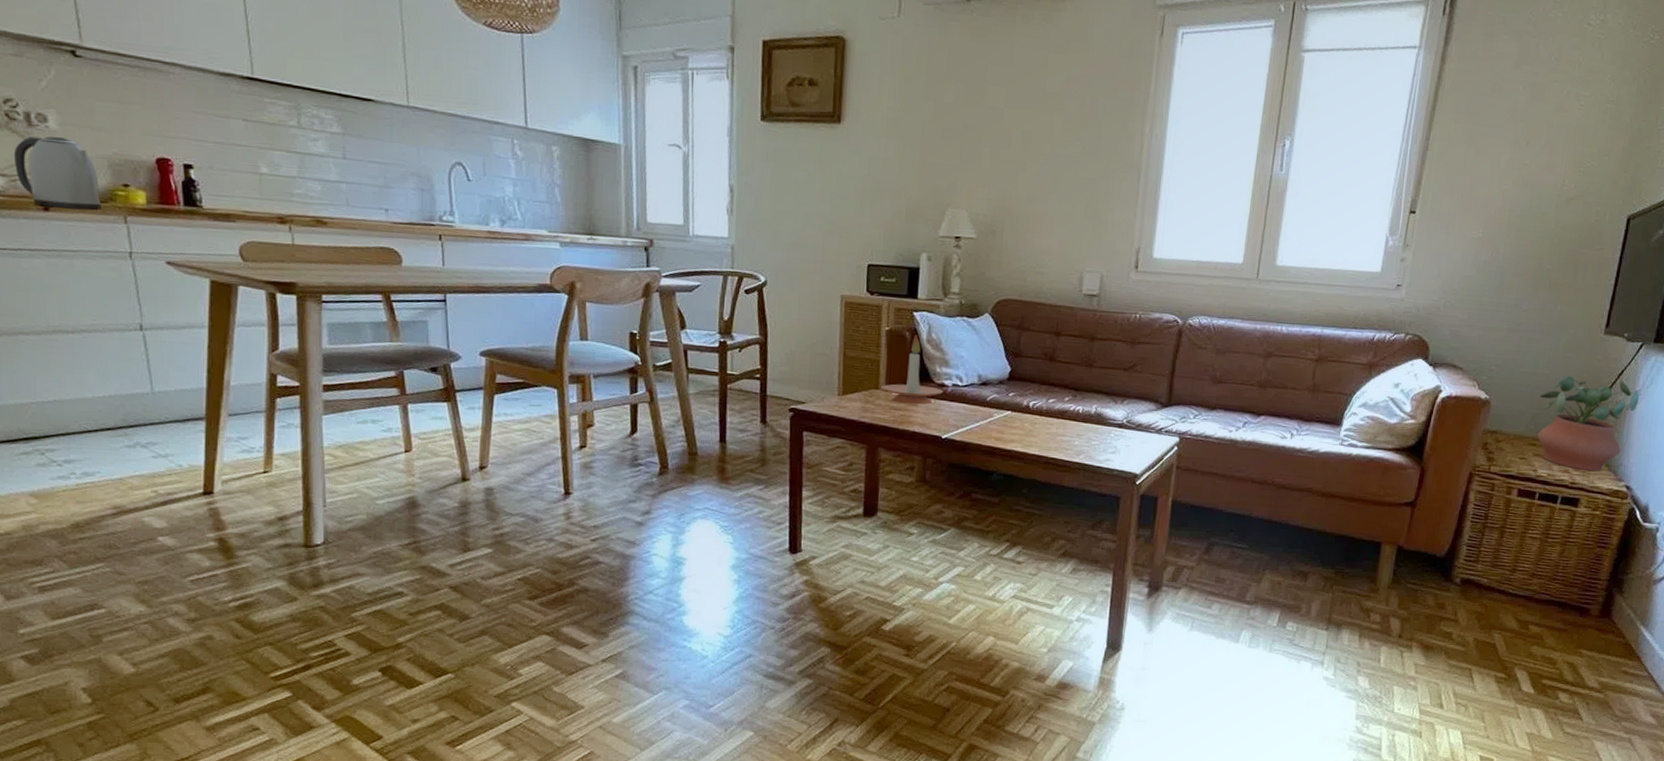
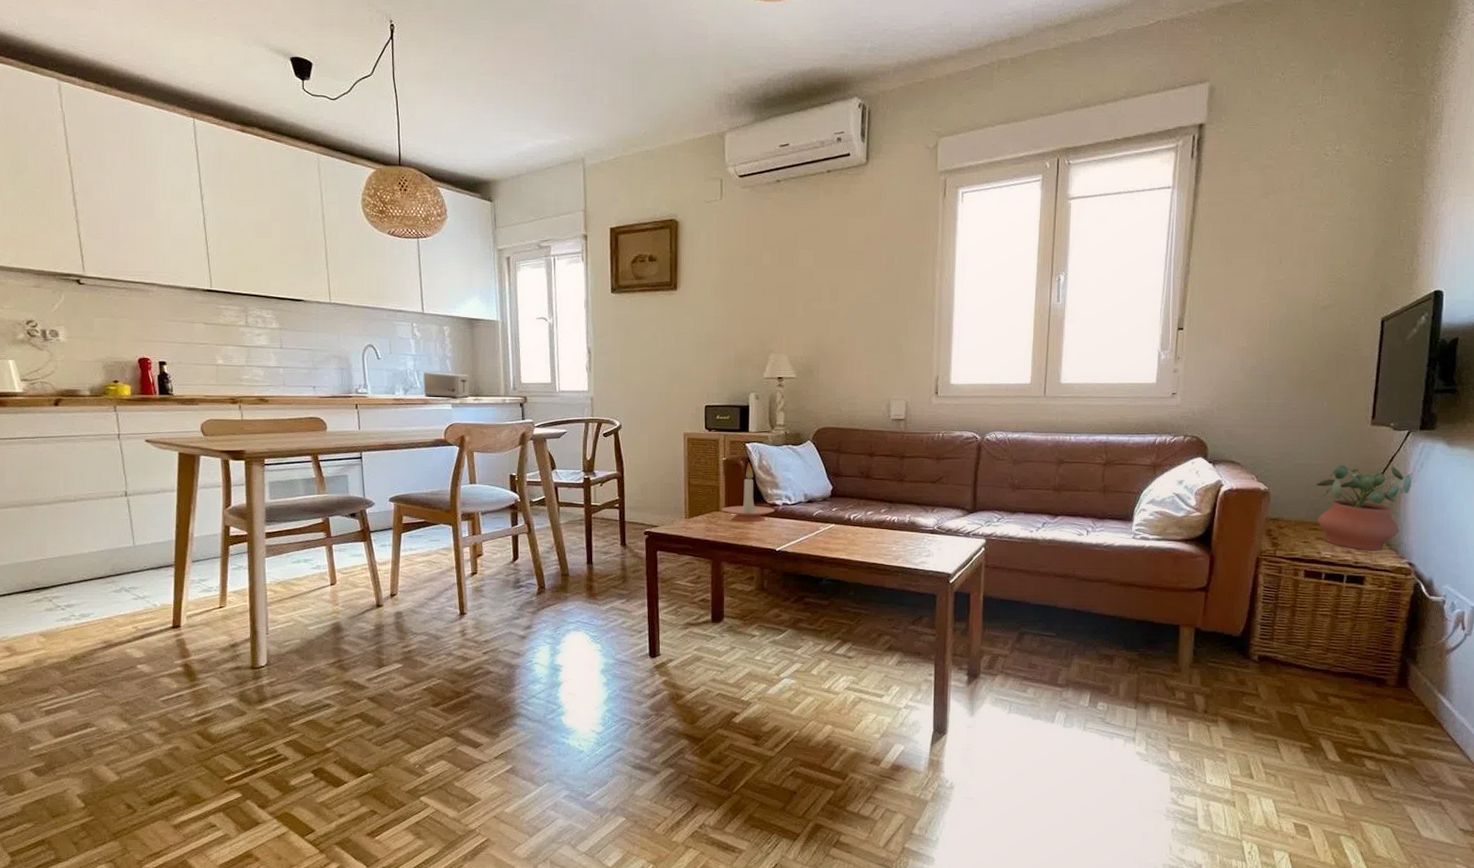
kettle: present [13,136,102,211] -> none [33,348,97,404]
toaster: none [525,201,583,238] -> present [423,372,470,400]

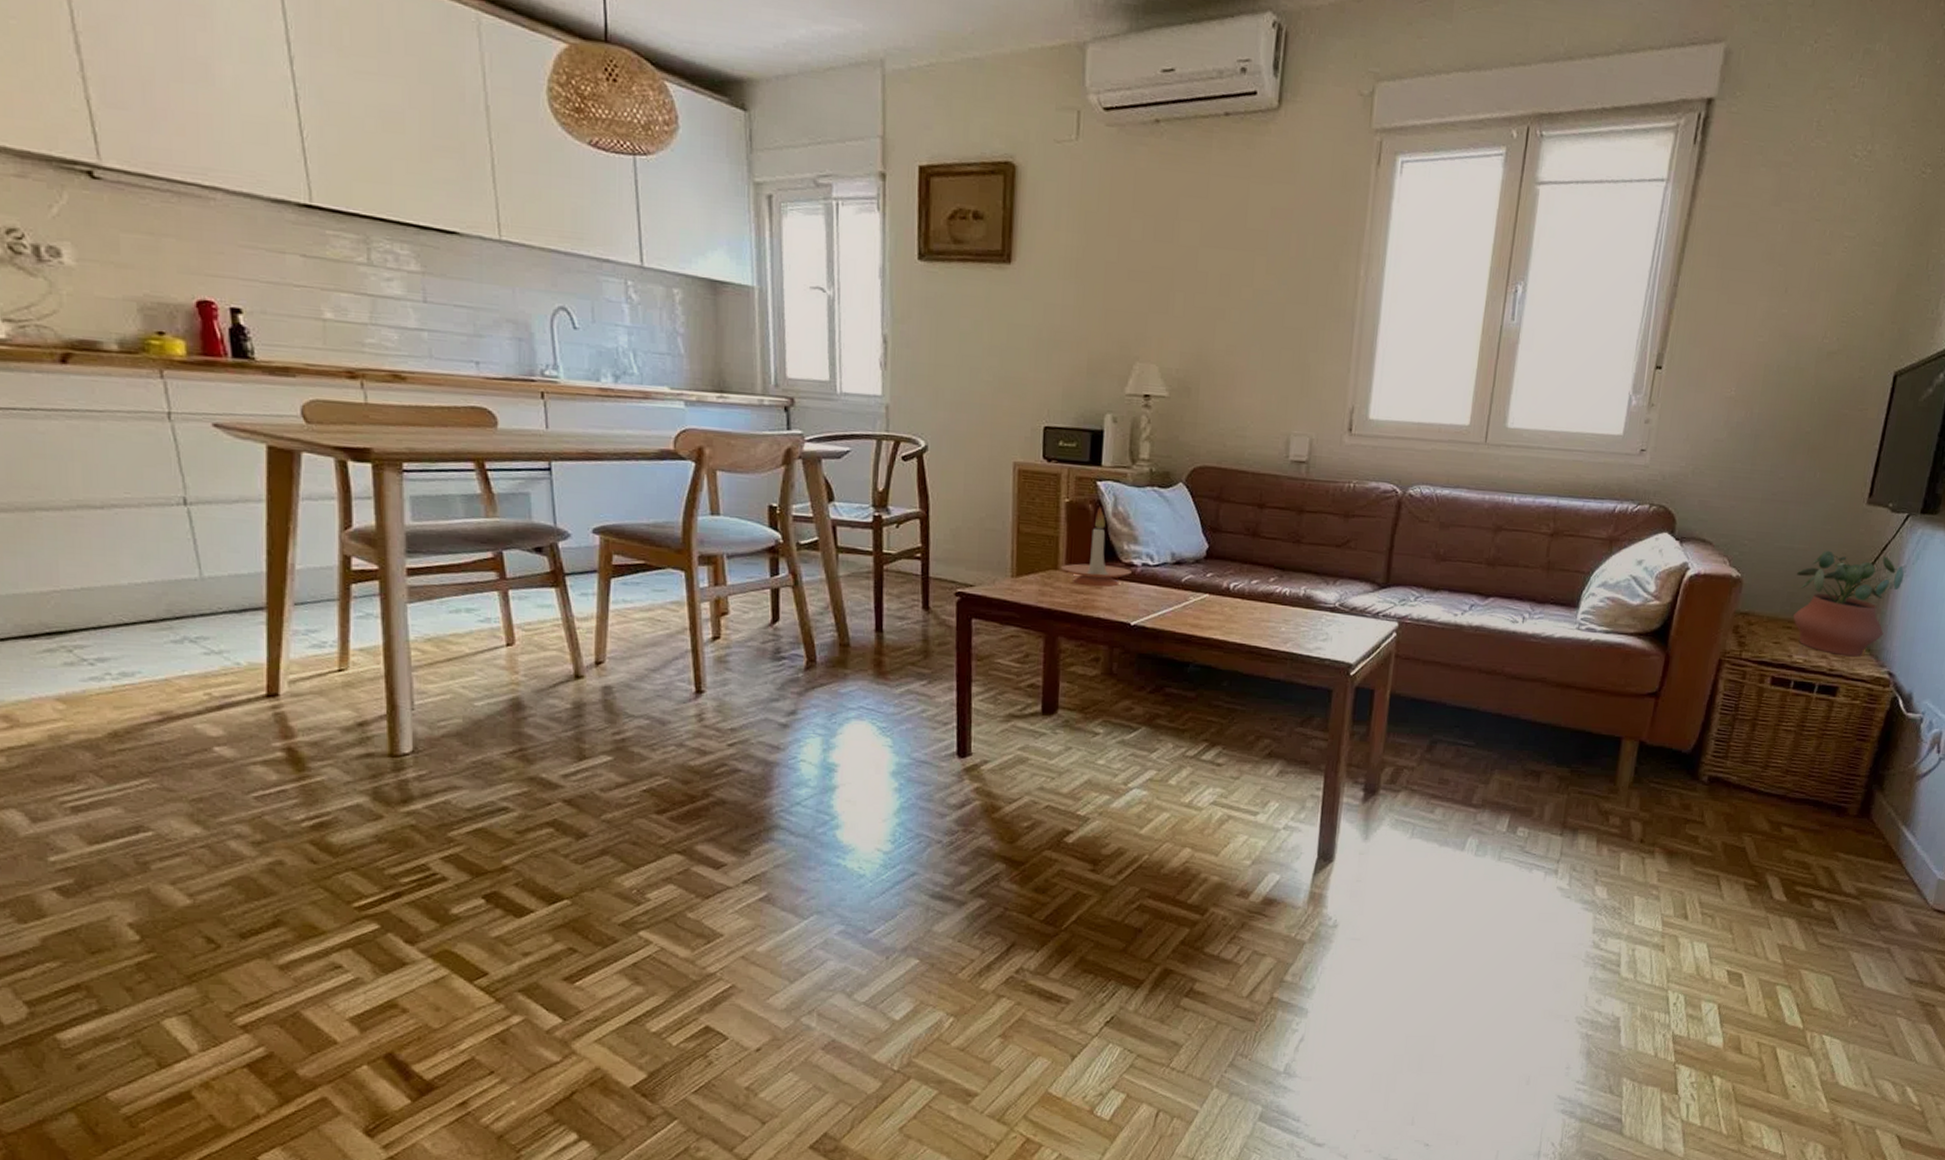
toaster: present [423,372,470,400] -> none [643,352,711,396]

